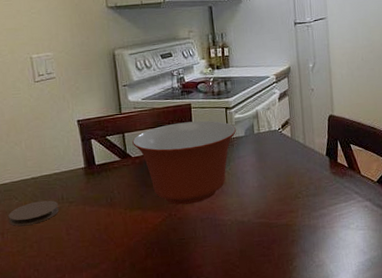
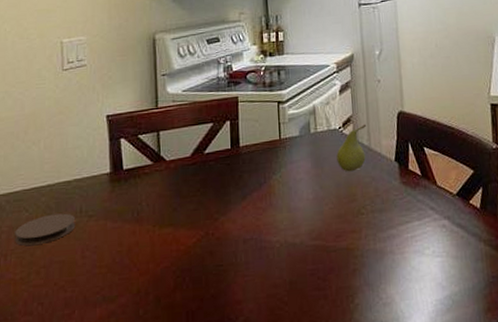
mixing bowl: present [132,120,237,205] -> none [168,117,290,221]
fruit: none [277,126,302,165] -> present [336,124,367,172]

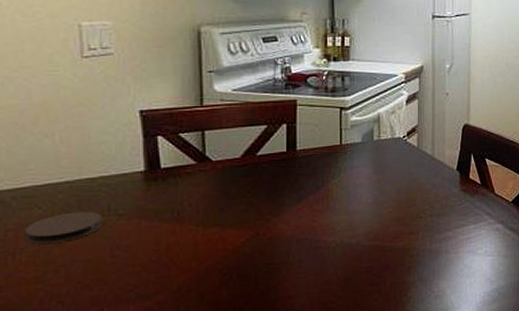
fruit: present [336,124,367,172] -> none [399,134,432,179]

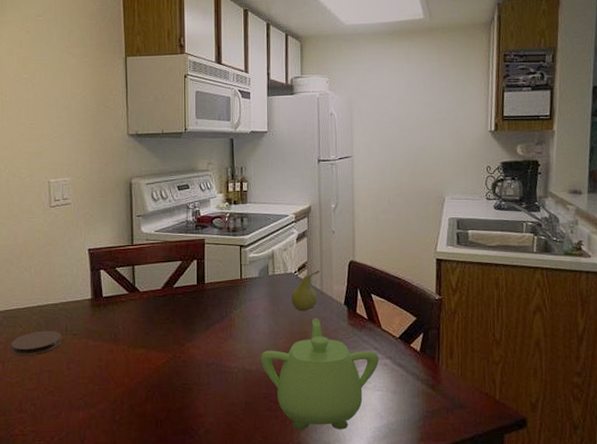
teapot: none [362,185,491,303] -> present [260,318,379,430]
fruit: none [399,134,432,179] -> present [291,270,320,312]

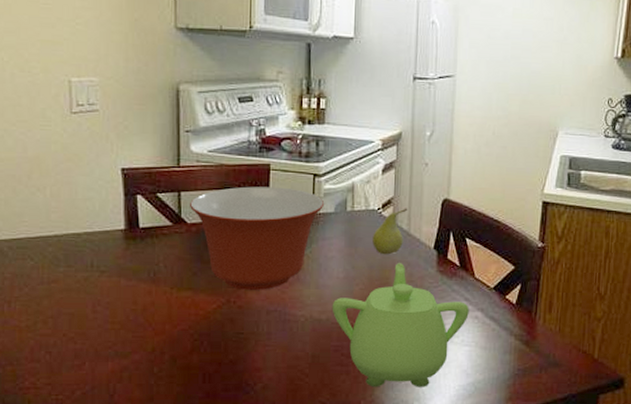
coaster: present [11,330,62,356] -> none [19,265,86,295]
mixing bowl: none [142,258,250,346] -> present [190,186,325,290]

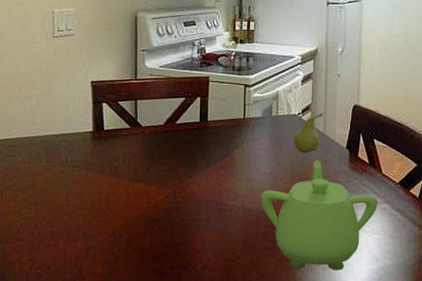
mixing bowl: present [190,186,325,290] -> none [144,95,254,183]

